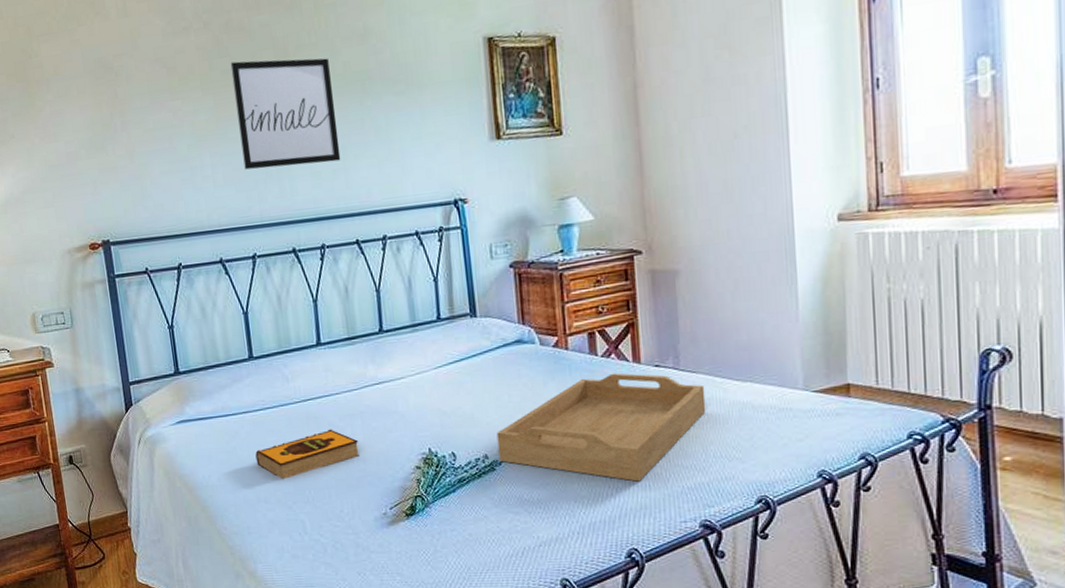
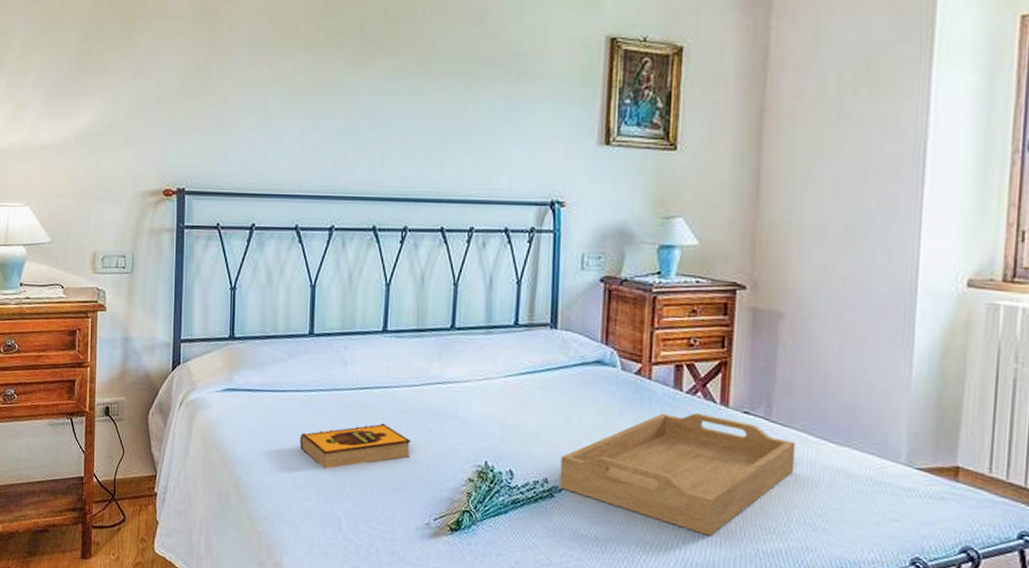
wall art: present [230,57,341,170] -> none [335,25,440,143]

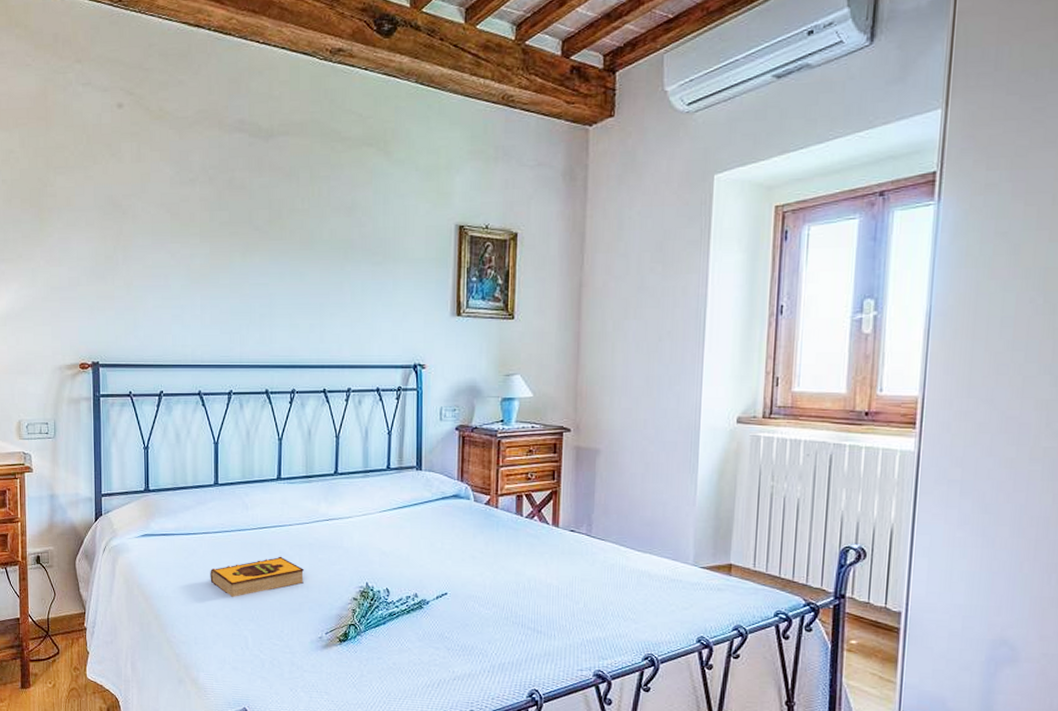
serving tray: present [559,412,796,536] -> none [427,533,611,631]

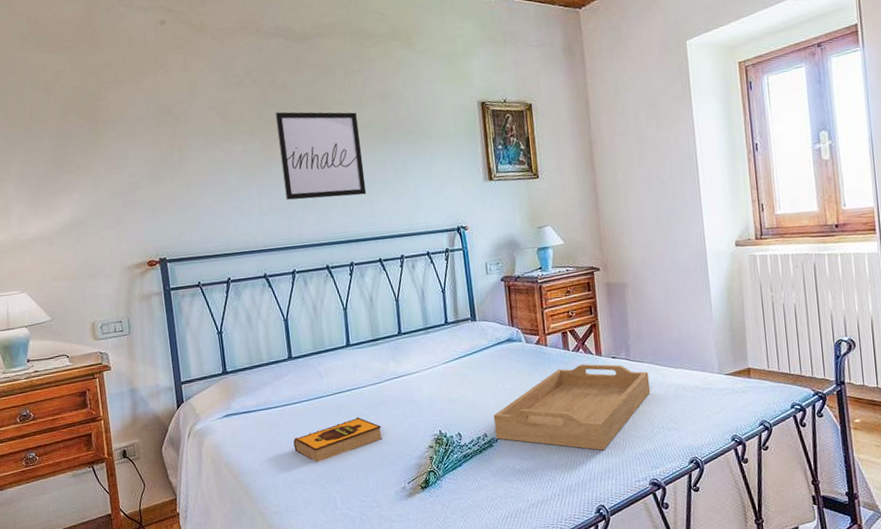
wall art: none [229,216,318,317] -> present [275,112,367,200]
serving tray: none [427,533,611,631] -> present [493,364,651,451]

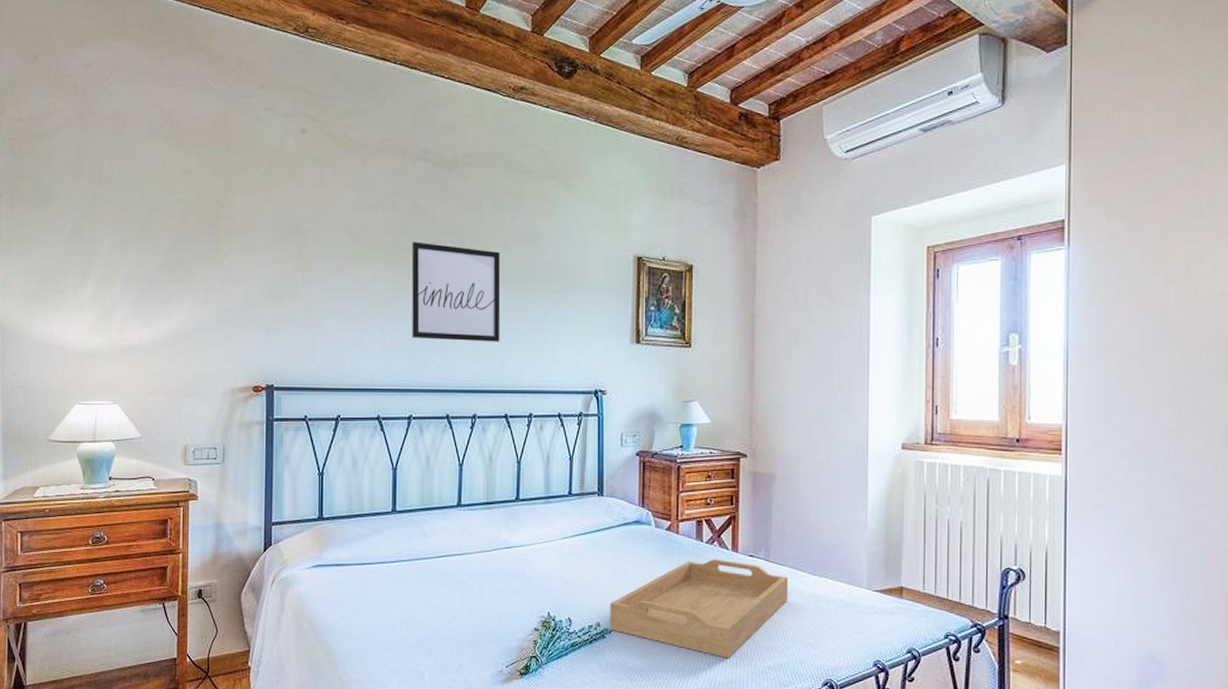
hardback book: present [293,417,382,462] -> none [386,586,485,630]

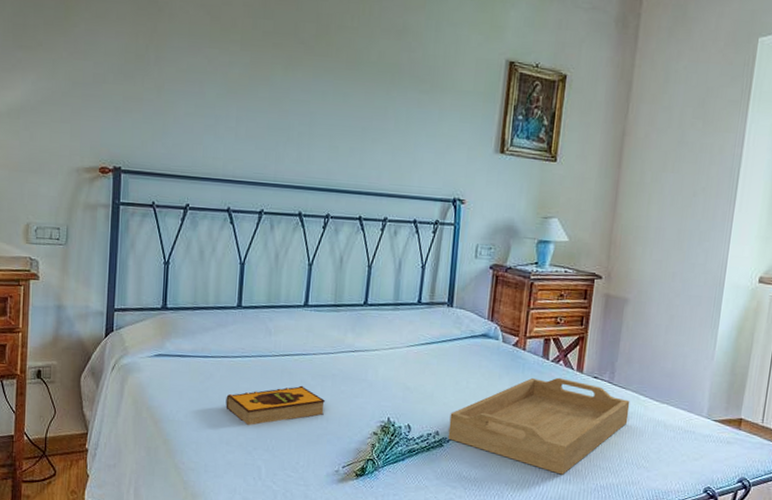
hardback book: none [386,586,485,630] -> present [225,385,326,425]
wall art: present [411,242,501,342] -> none [268,26,366,141]

